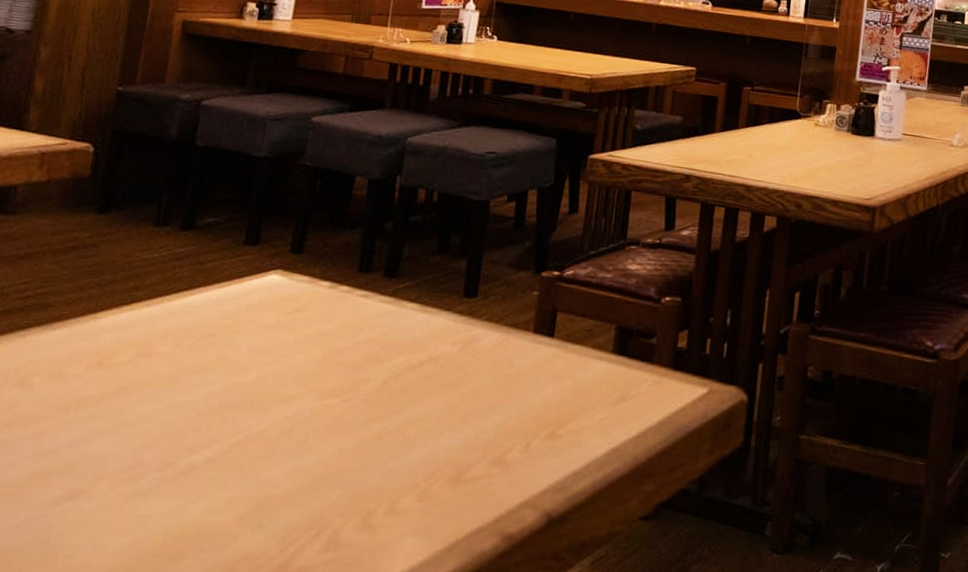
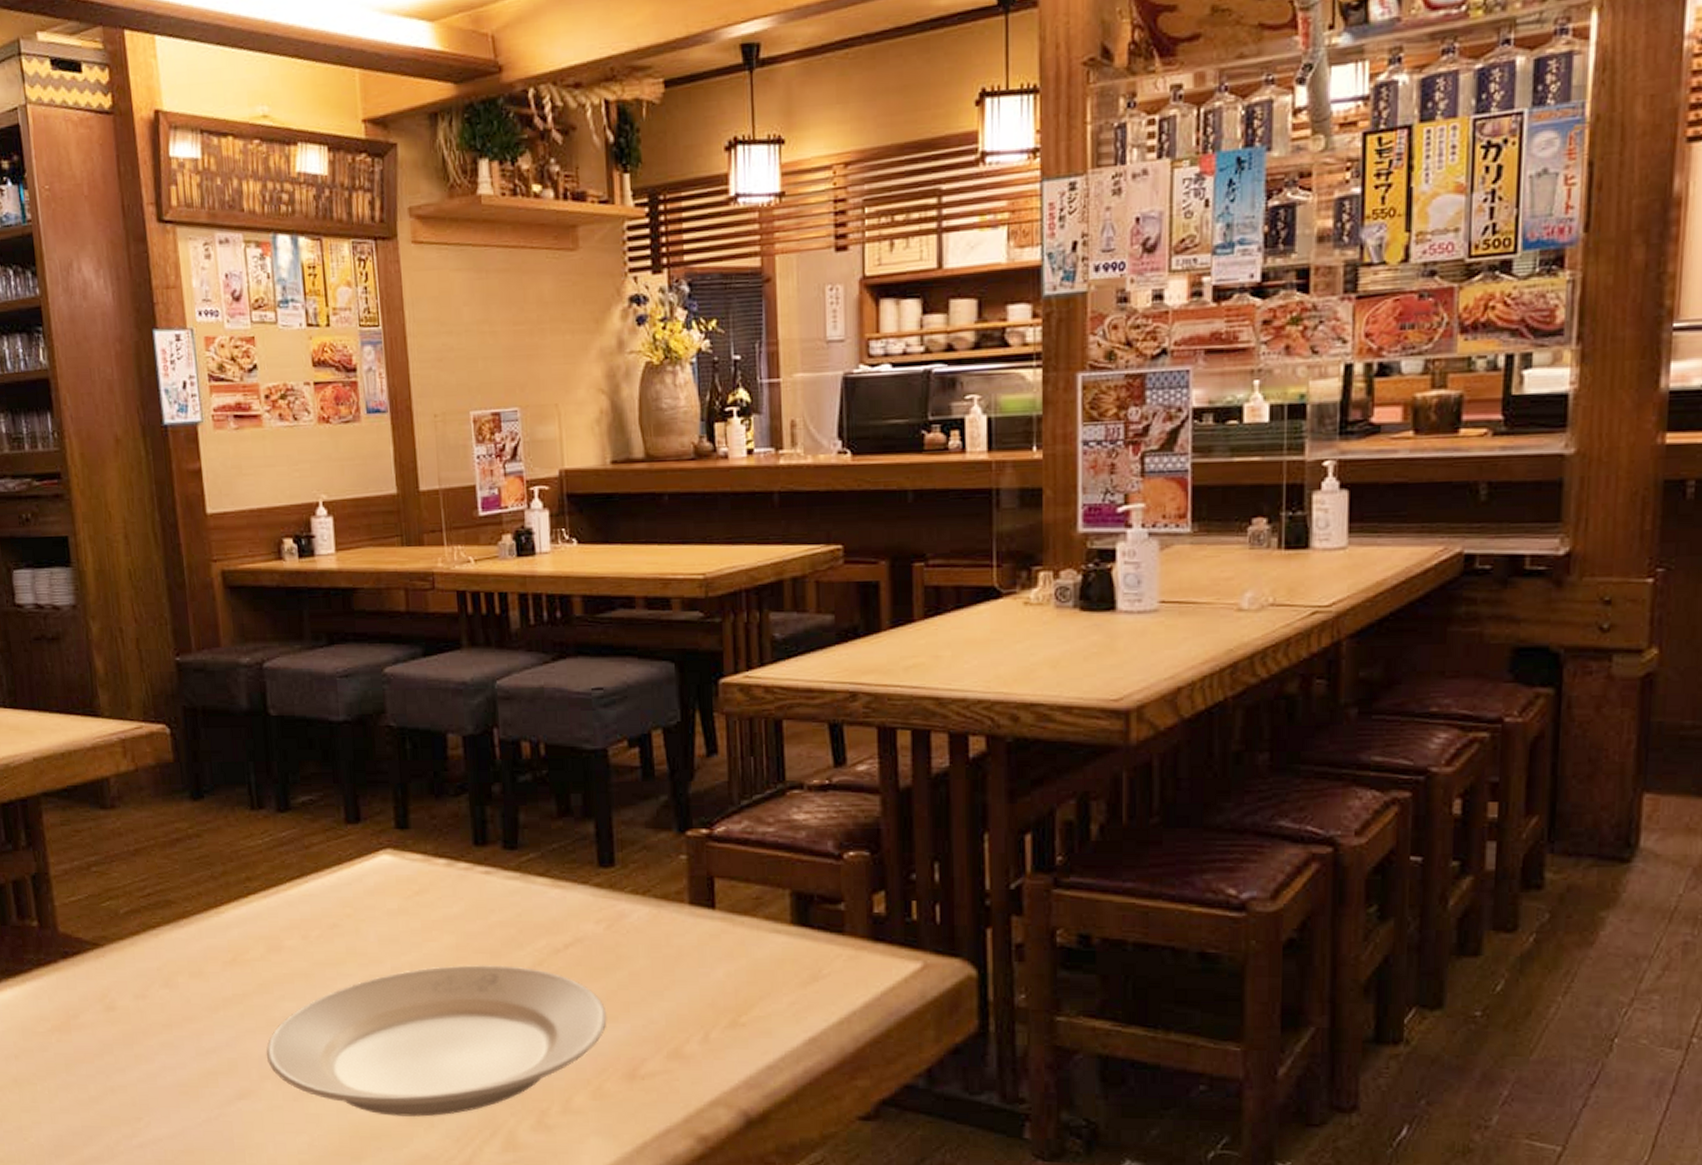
plate: none [108,376,446,519] -> present [266,964,607,1118]

